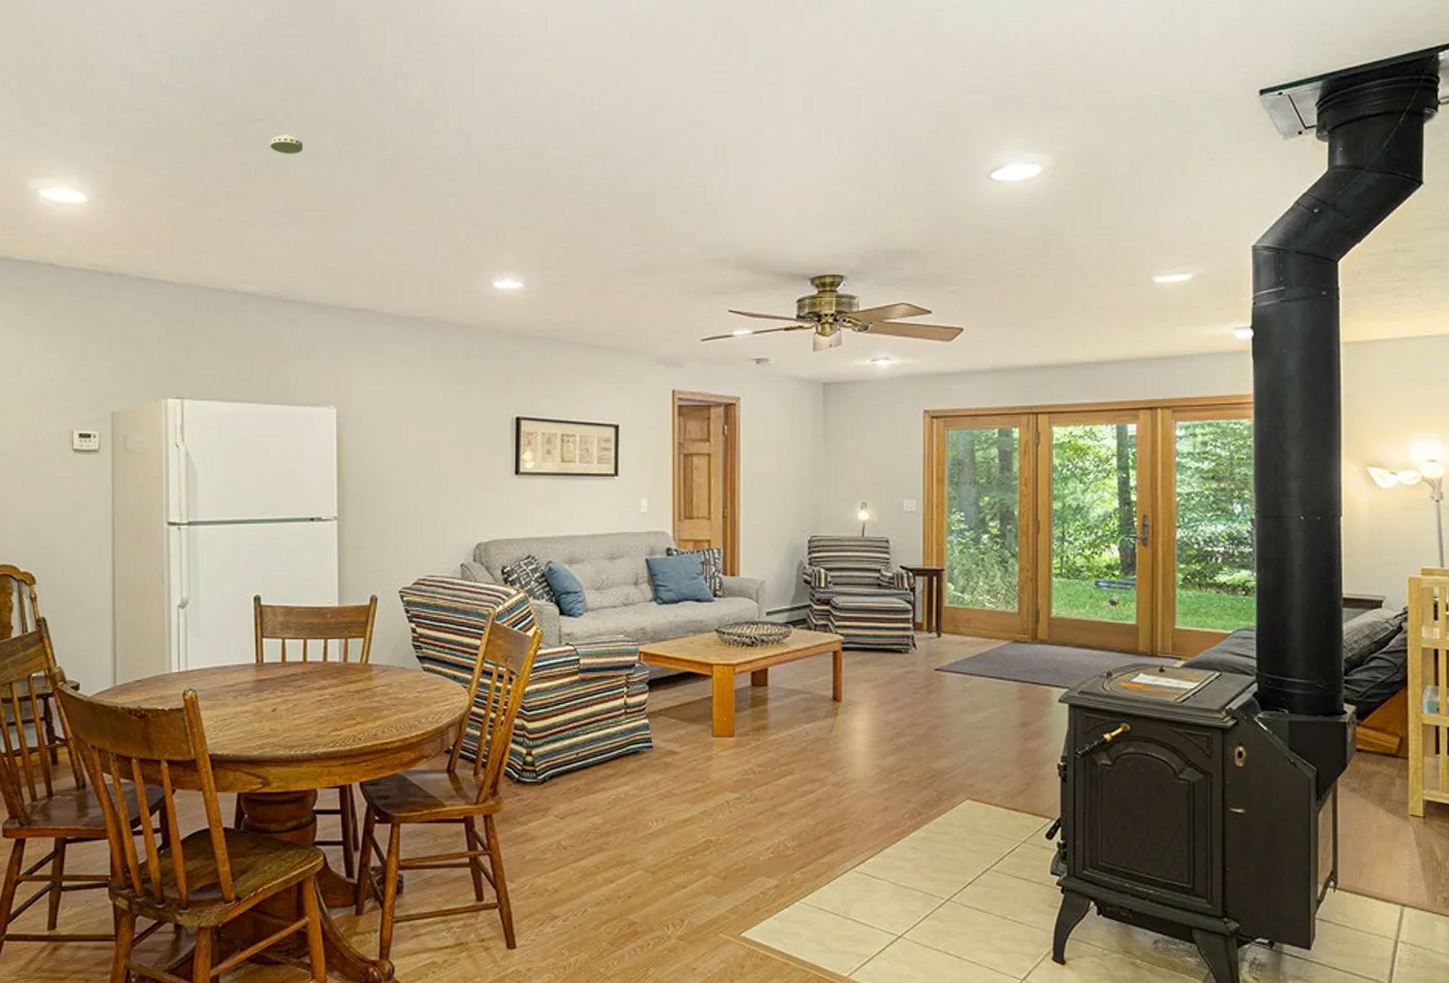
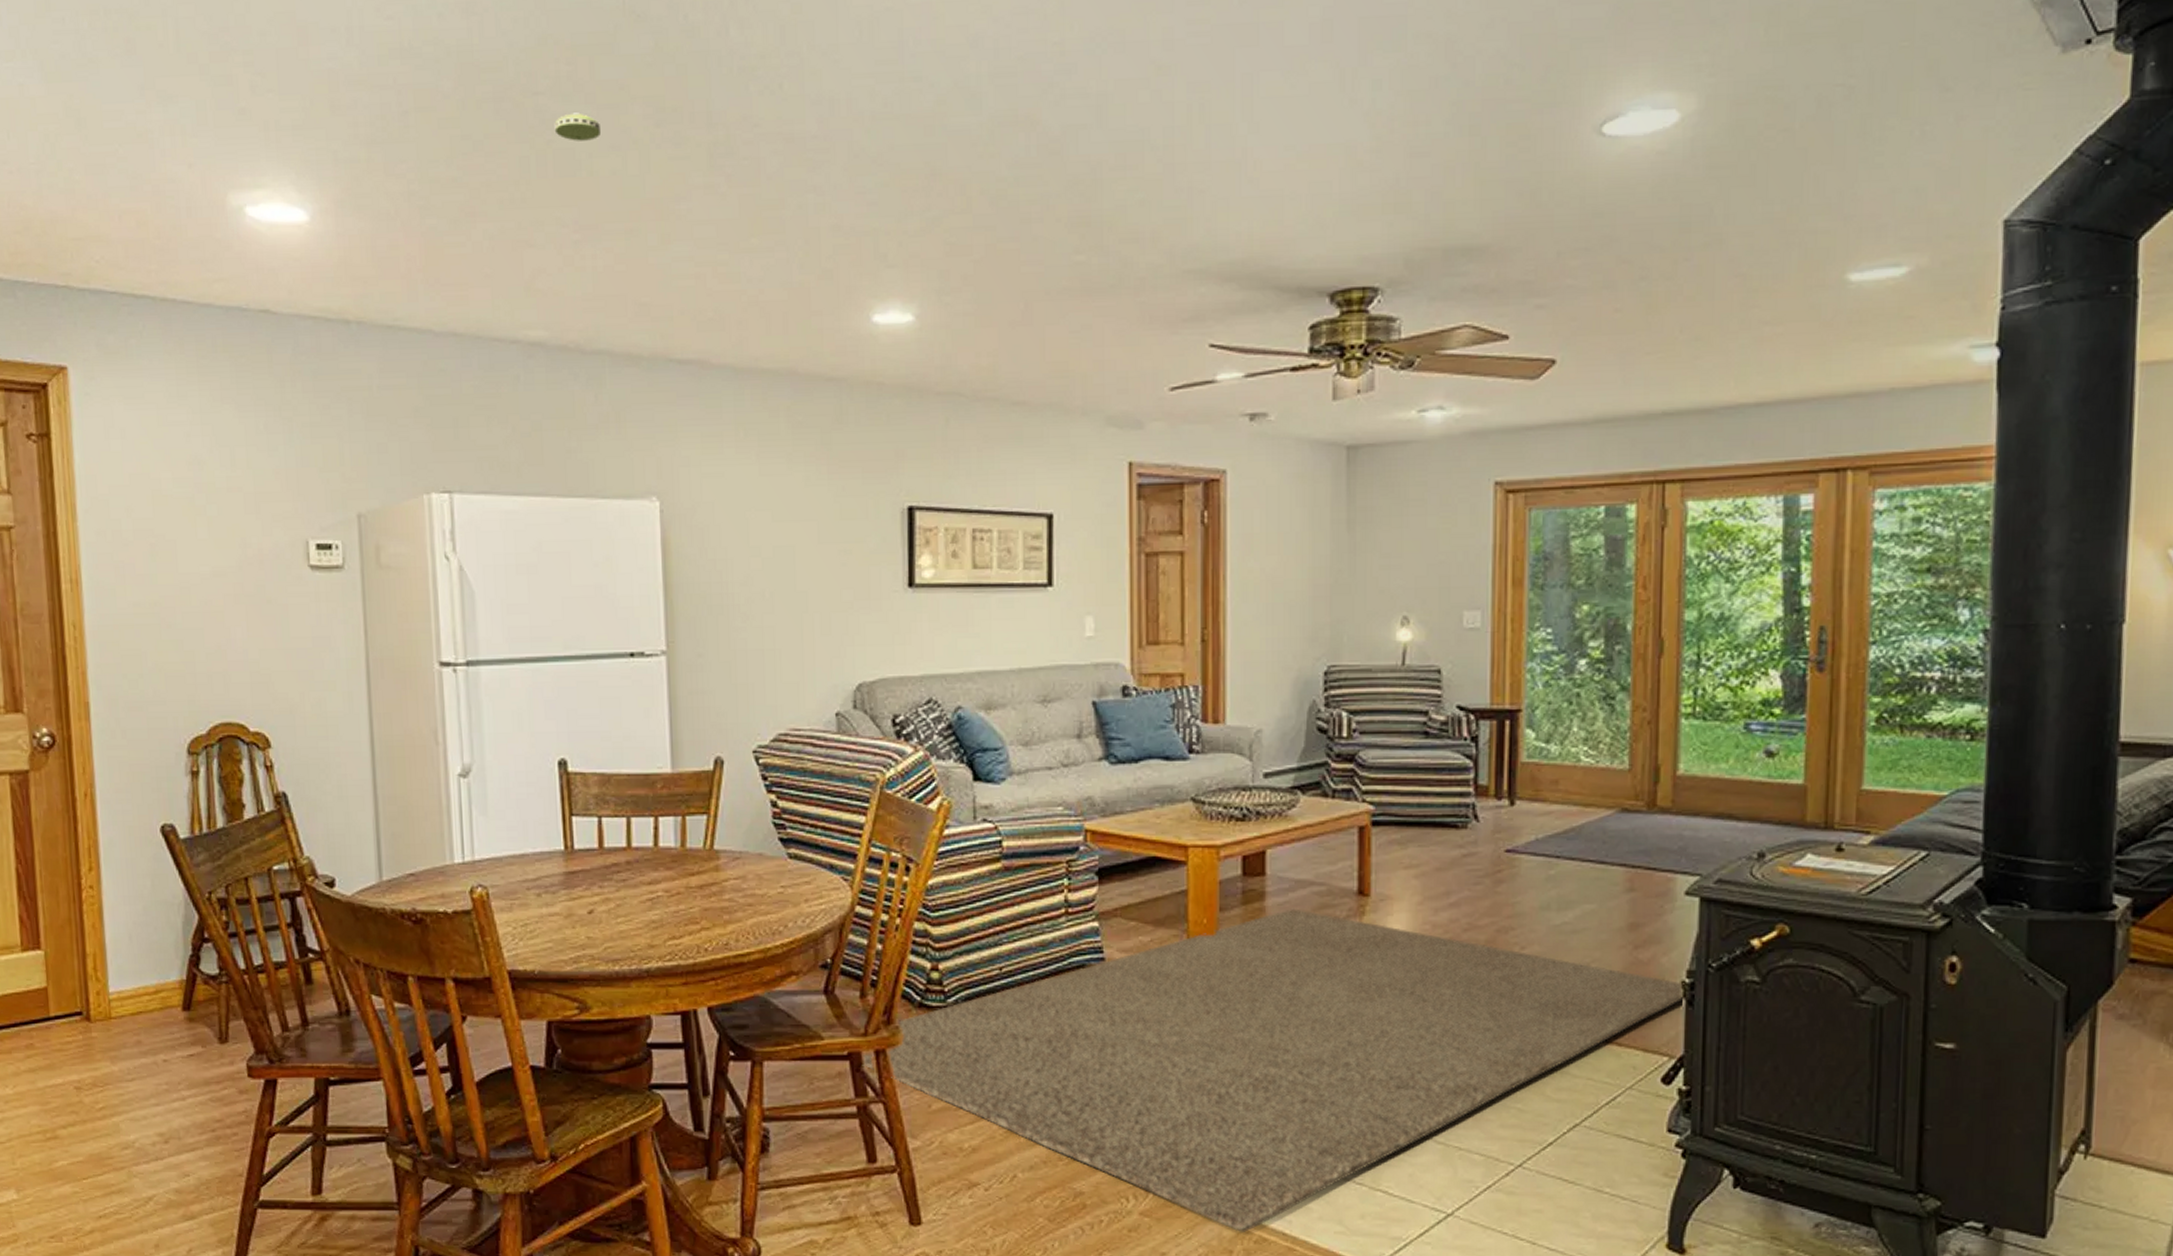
rug: none [475,710,1061,952] -> present [863,908,1686,1232]

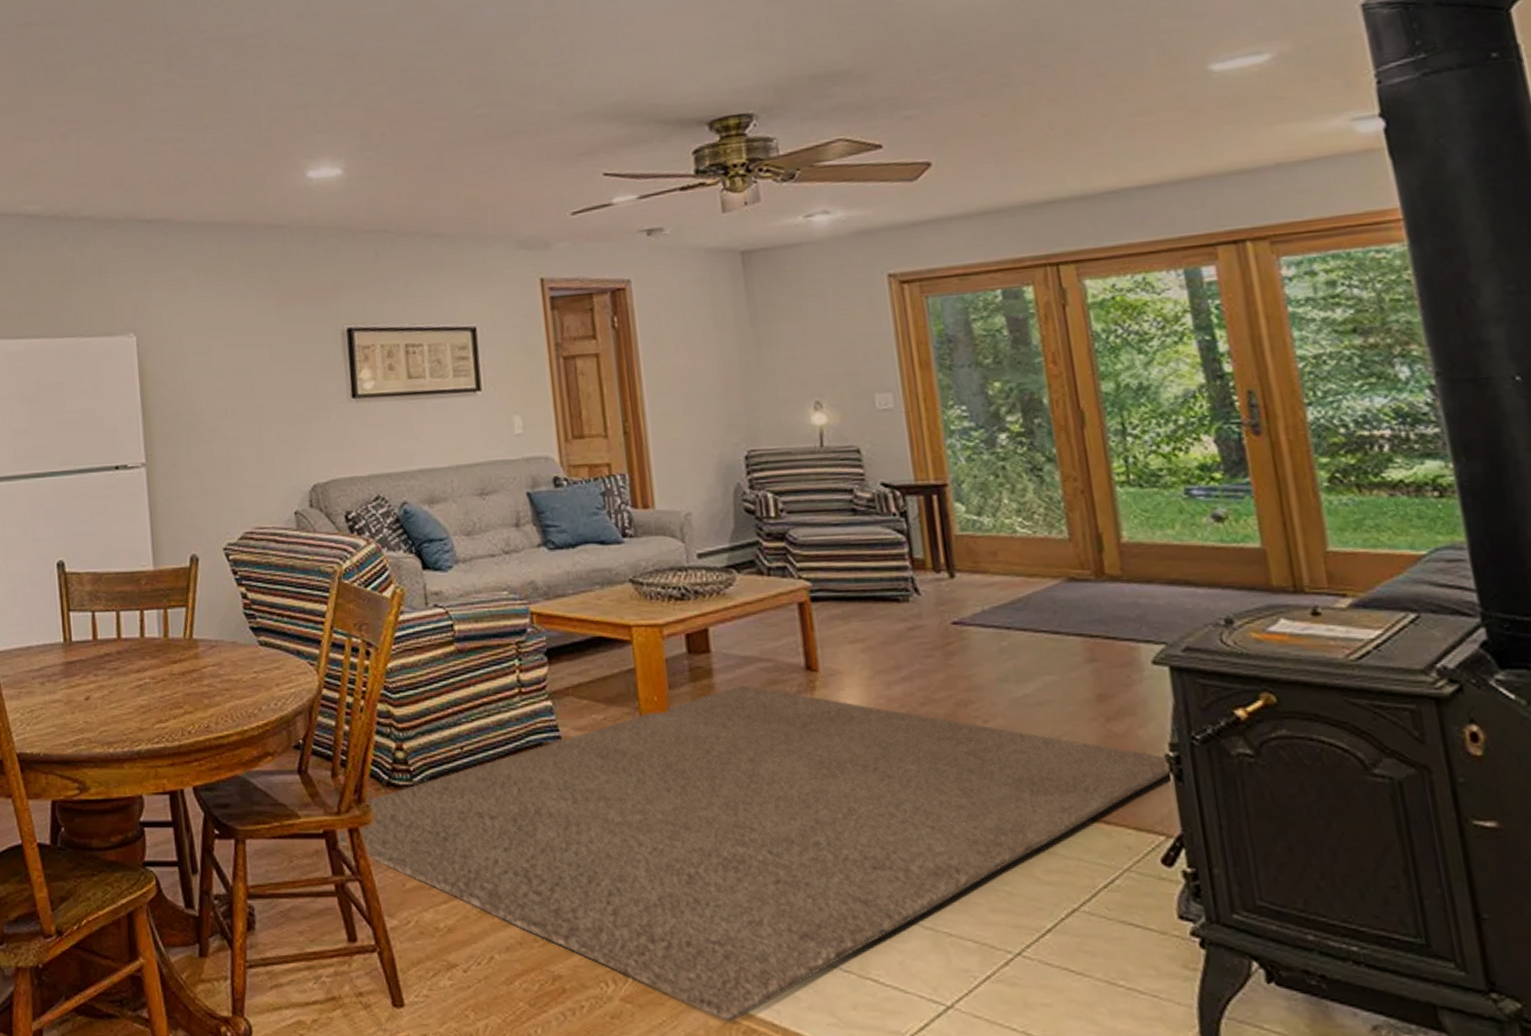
smoke detector: present [554,112,600,141] -> none [45,35,81,57]

